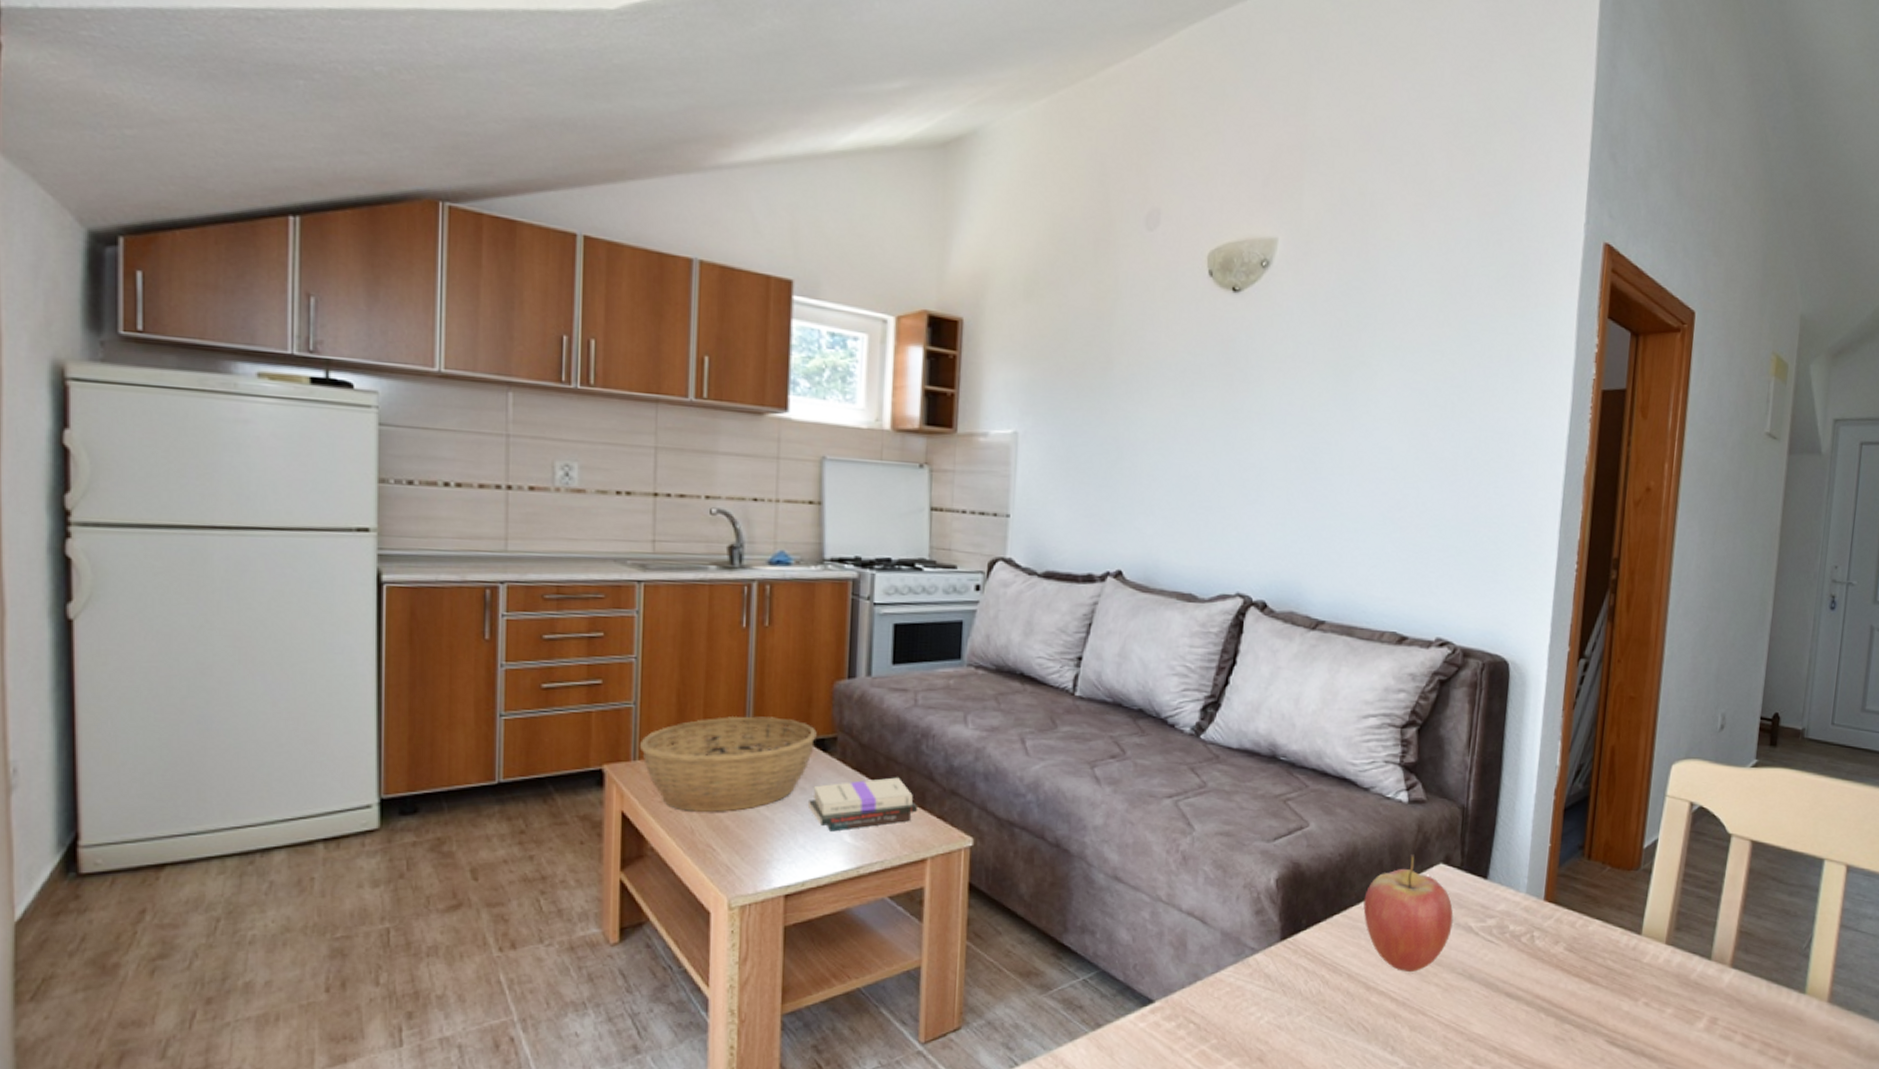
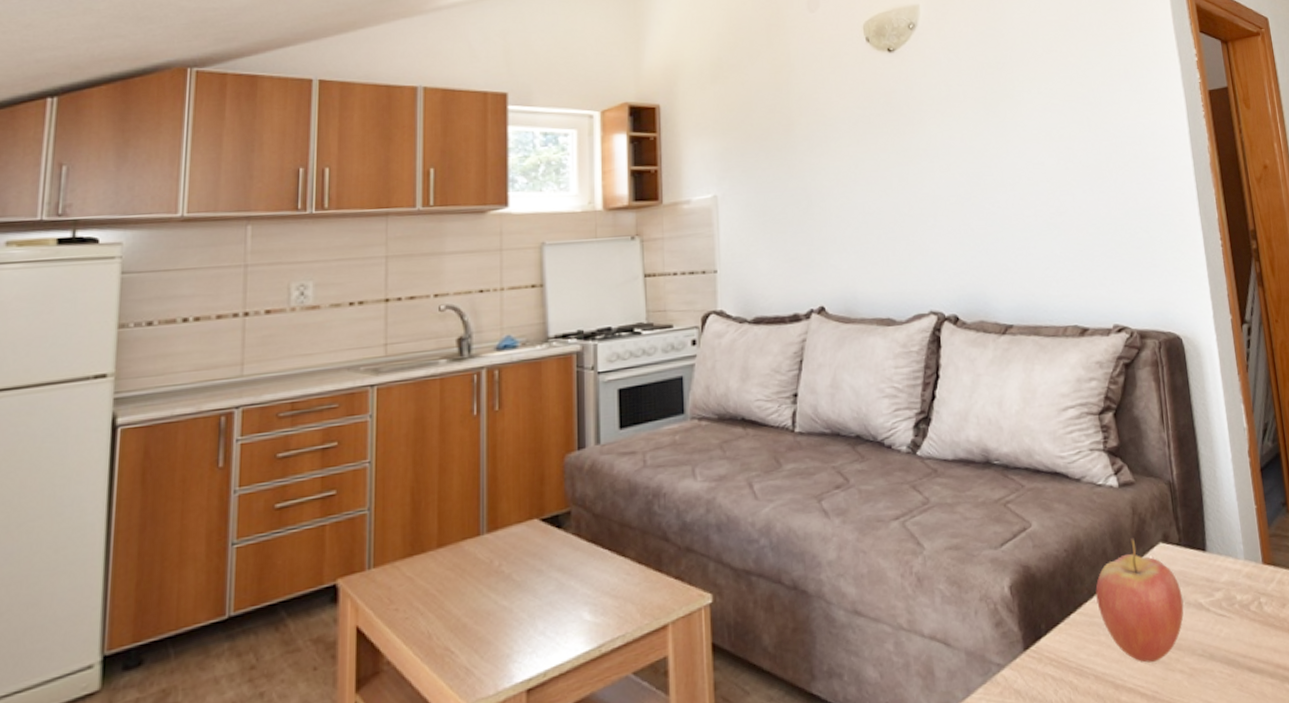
basket: present [640,715,817,813] -> none [375,500,551,615]
books: present [807,777,918,832] -> none [545,543,656,612]

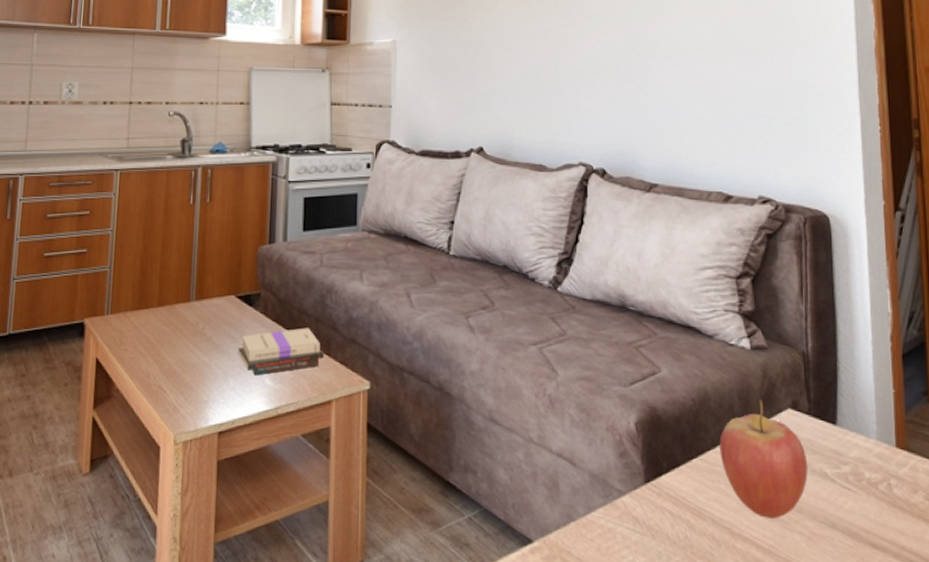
books: none [545,543,656,612] -> present [237,328,325,376]

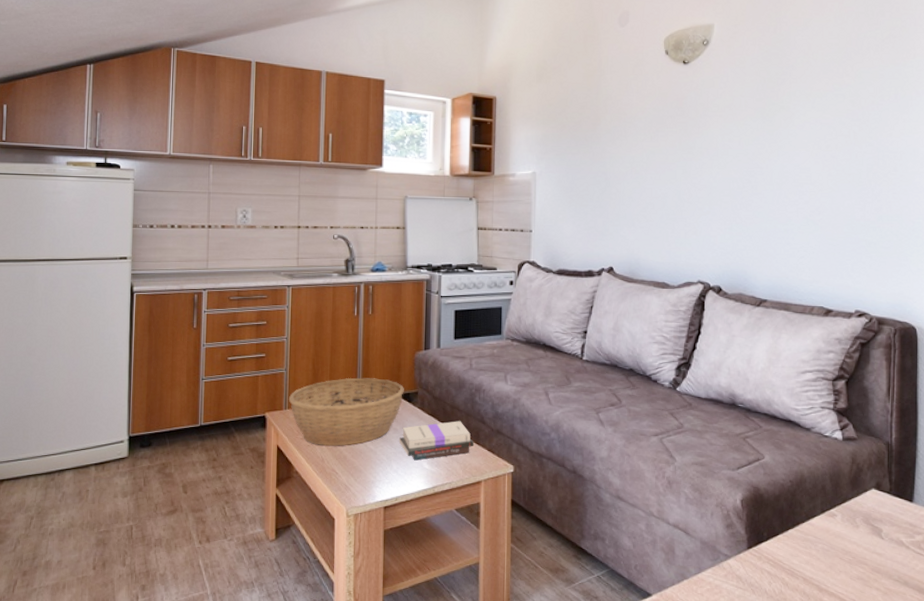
basket: none [112,276,245,359] -> present [289,377,404,447]
fruit: present [719,399,808,518] -> none [812,481,887,577]

